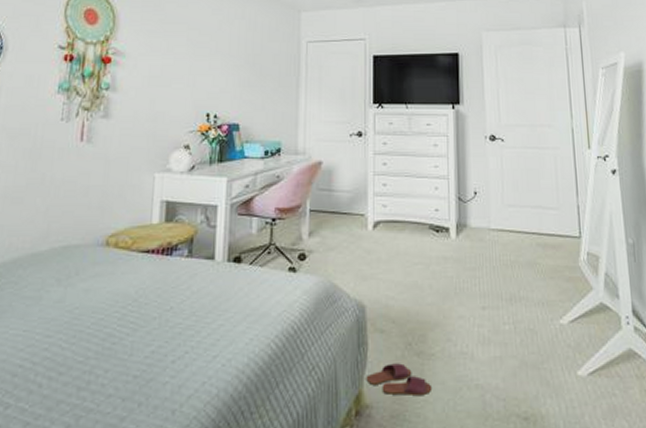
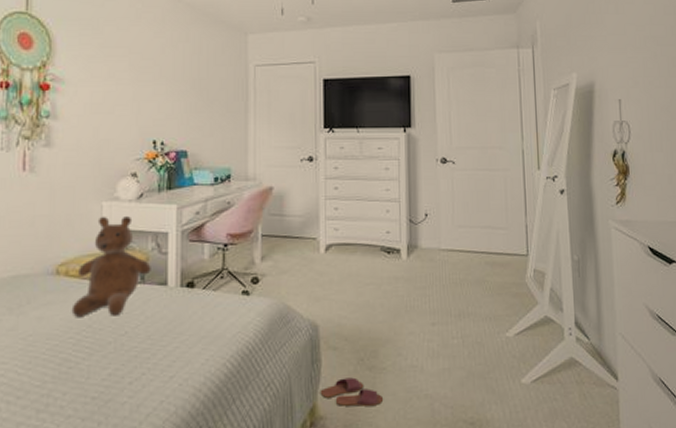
teddy bear: none [118,187,199,291] -> present [71,216,151,317]

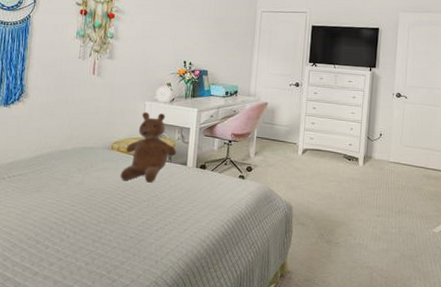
slippers: present [320,377,382,407] -> none [289,246,335,270]

